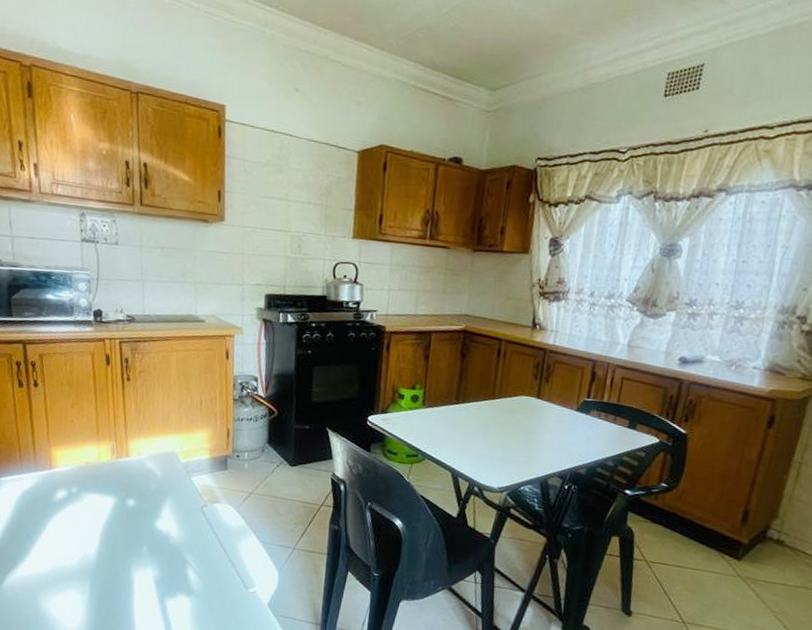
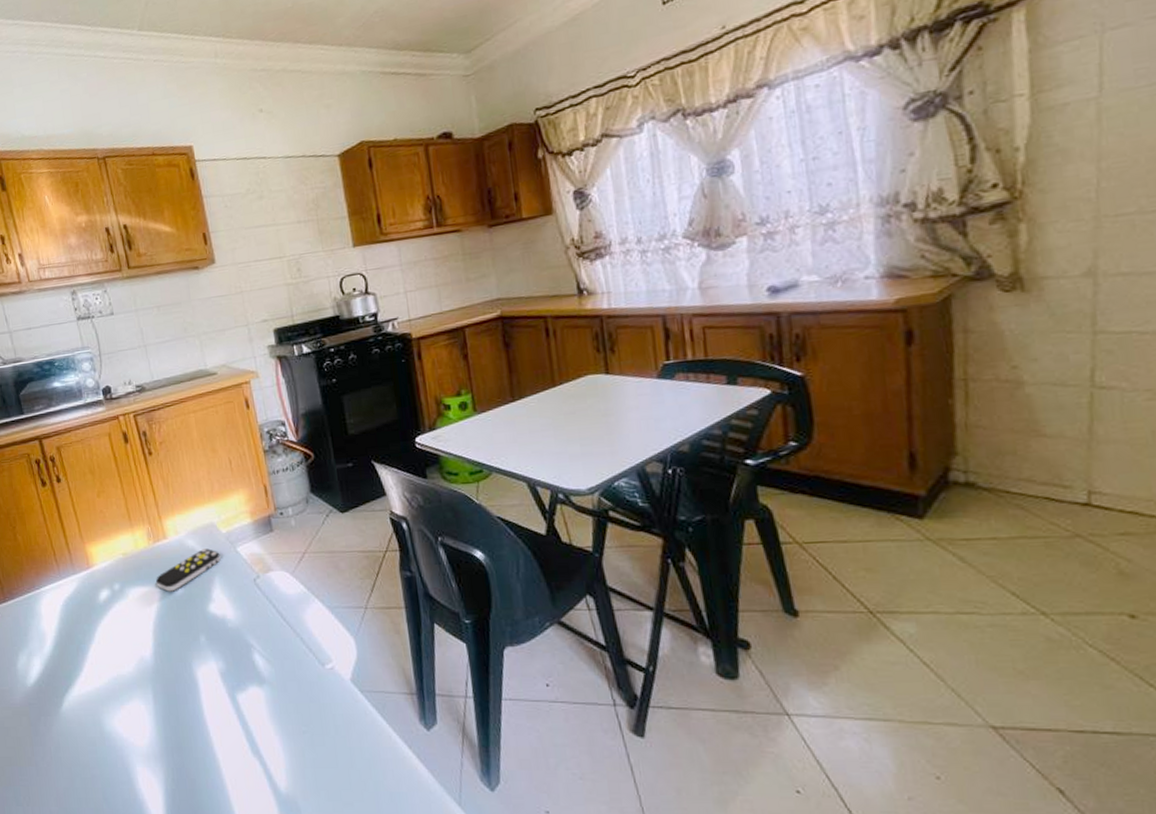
remote control: none [112,472,176,504] -> present [156,548,221,592]

